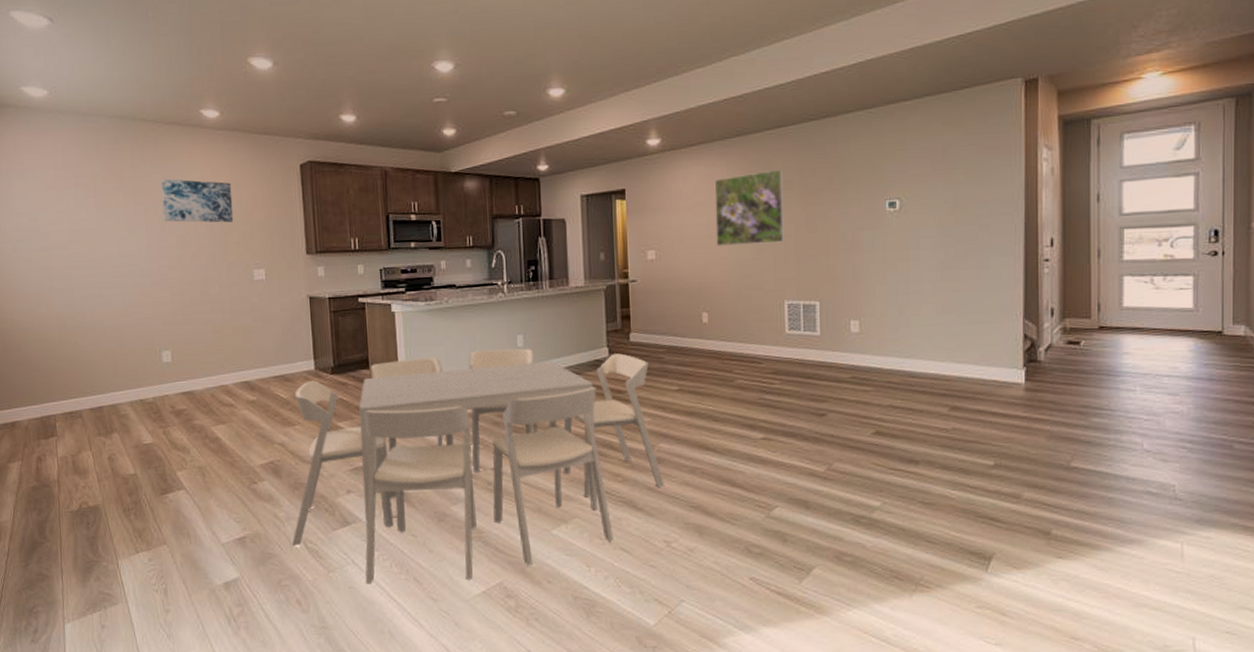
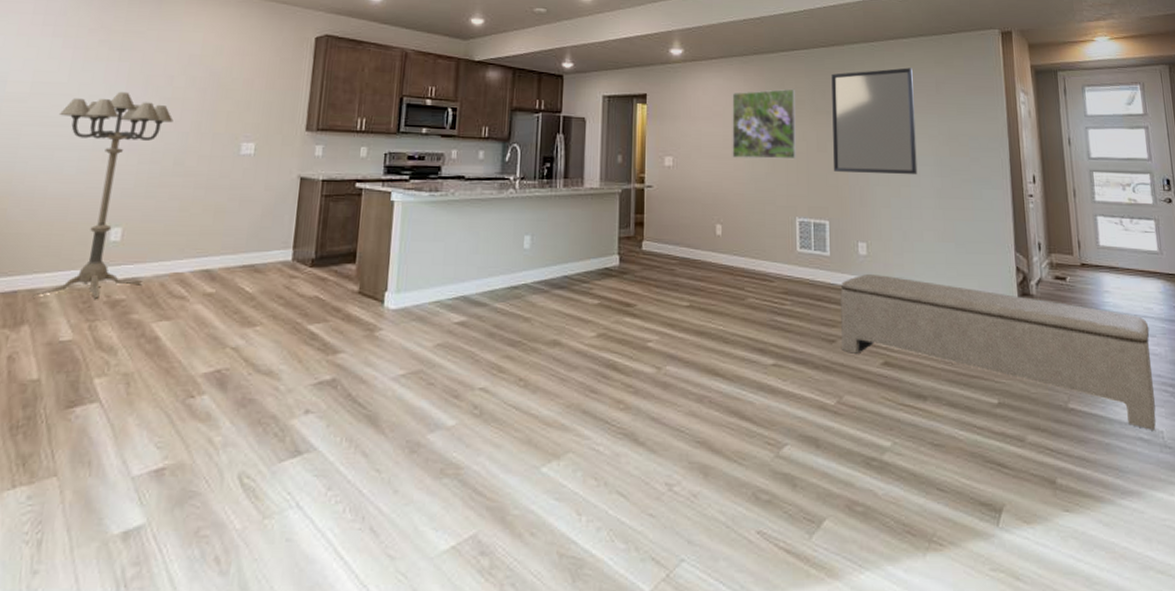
floor lamp: none [97,232,198,411] -> present [32,91,174,299]
wall art: present [160,178,234,223] -> none [149,36,236,90]
dining set: present [292,348,665,584] -> none [224,249,670,536]
home mirror: none [823,133,917,252] -> present [831,67,918,175]
bench: none [831,350,1172,484] -> present [840,274,1156,430]

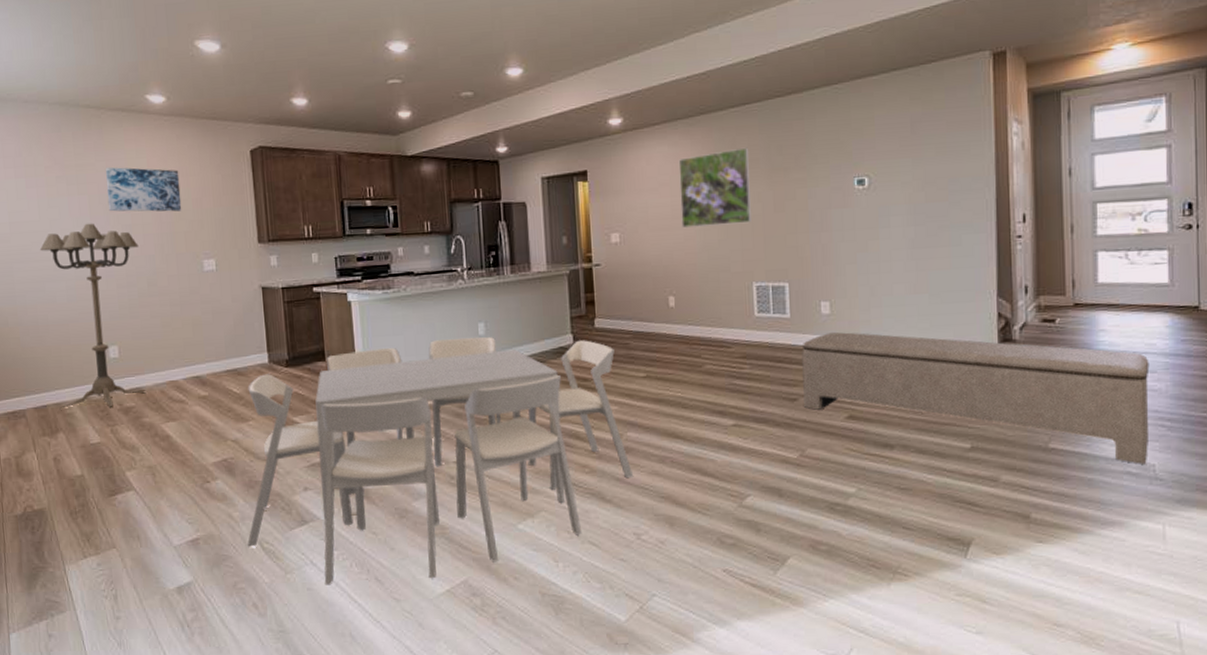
wall art: none [149,36,236,90] -> present [105,166,182,212]
dining set: none [224,249,670,536] -> present [247,336,634,585]
home mirror: present [831,67,918,175] -> none [789,108,888,232]

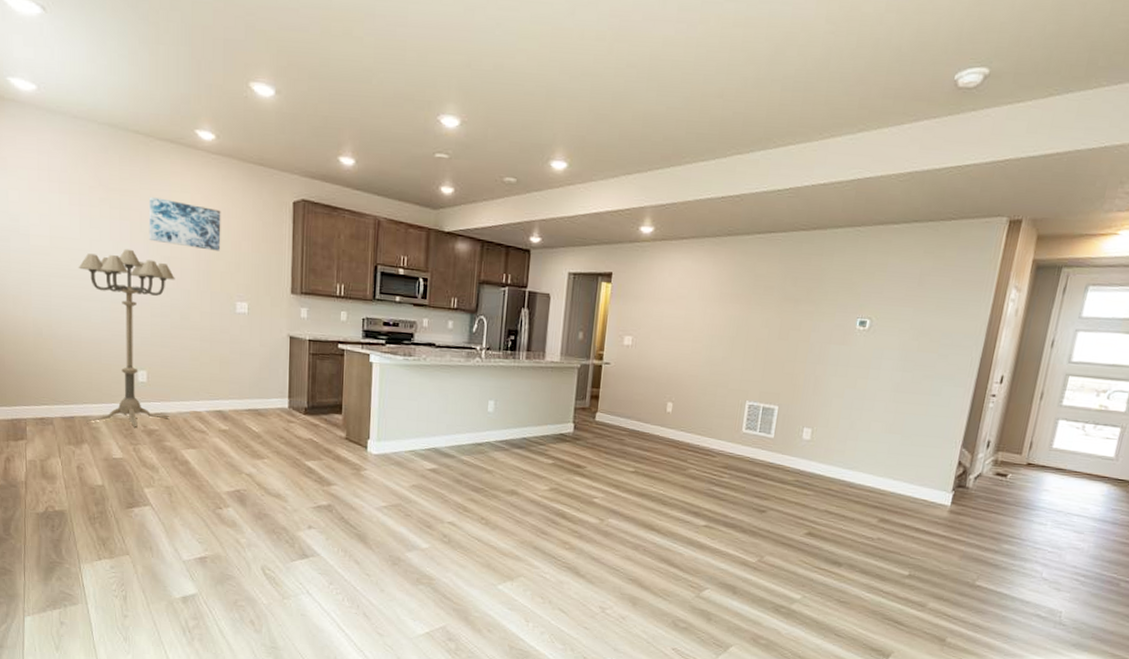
dining set: present [247,336,634,585] -> none [251,409,610,620]
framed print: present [678,147,751,229] -> none [691,274,767,346]
bench: present [802,332,1150,464] -> none [770,457,1080,610]

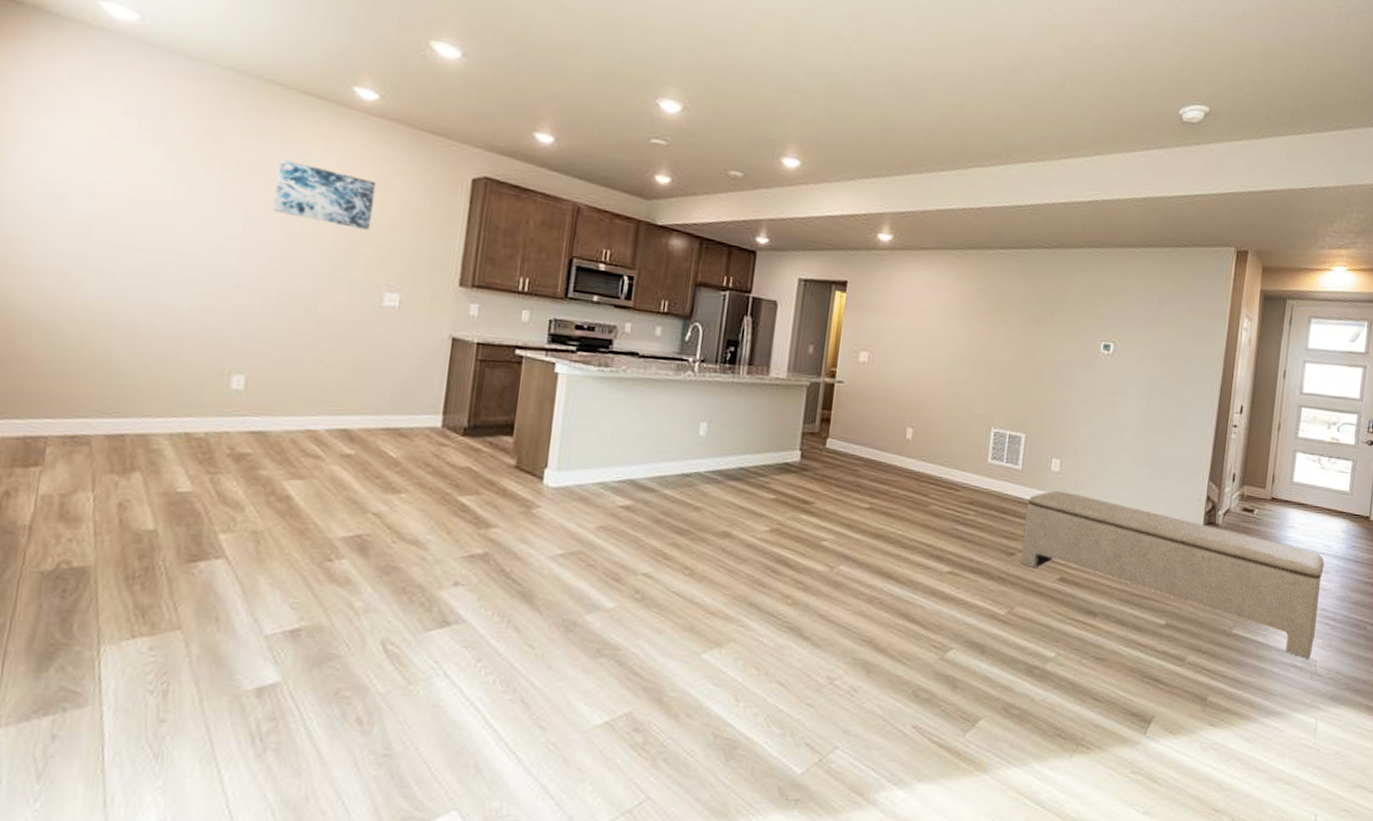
floor lamp: present [78,249,175,427] -> none [142,219,303,450]
bench: none [770,457,1080,610] -> present [1020,491,1325,659]

